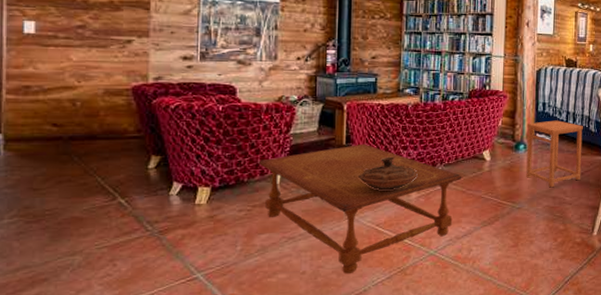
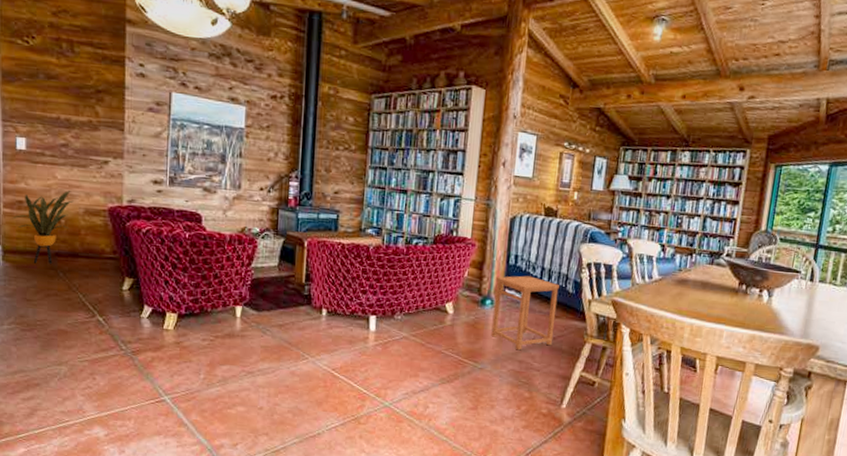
house plant: none [17,72,93,150] -> present [12,191,75,264]
coffee table: present [258,143,462,275] -> none [221,283,422,416]
decorative bowl: present [357,156,418,190] -> none [315,299,376,335]

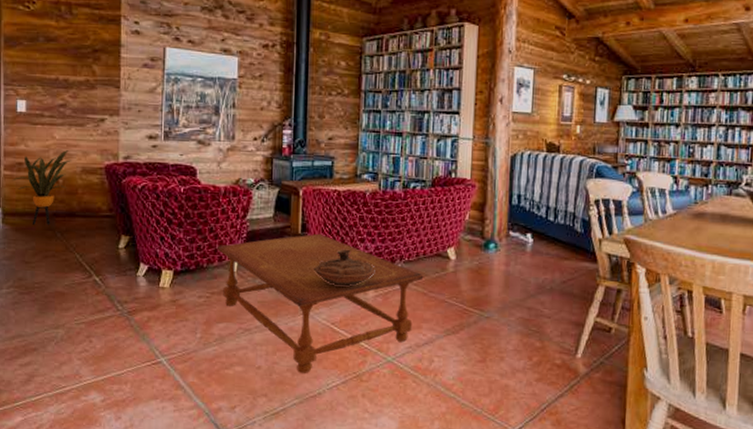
coffee table: none [221,283,422,416] -> present [216,233,424,374]
decorative bowl: none [315,299,376,335] -> present [313,249,375,286]
side table: present [491,275,559,351] -> none [496,216,566,297]

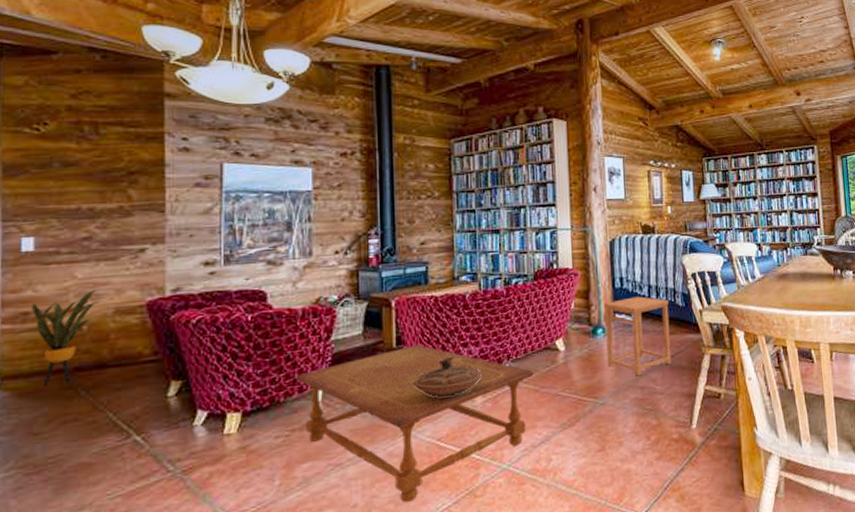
side table: none [496,216,566,297] -> present [603,296,672,377]

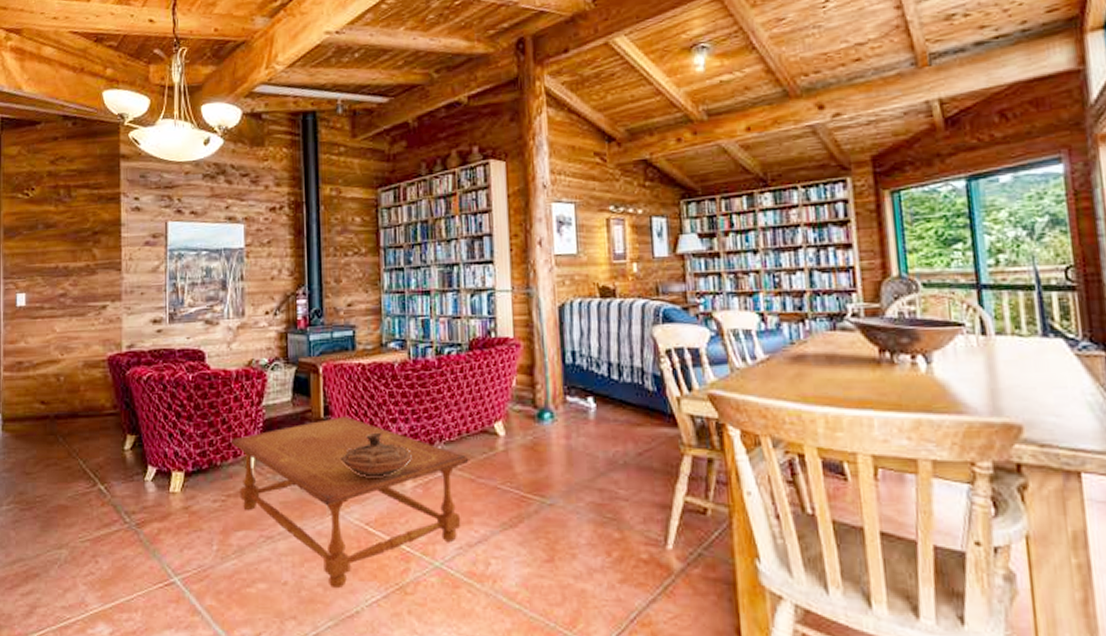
house plant: present [13,290,101,386] -> none [12,344,74,430]
side table: present [603,296,672,377] -> none [551,375,639,475]

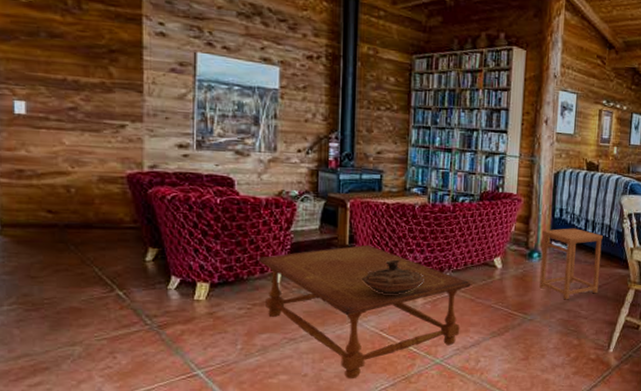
side table: none [551,375,639,475] -> present [539,228,603,300]

